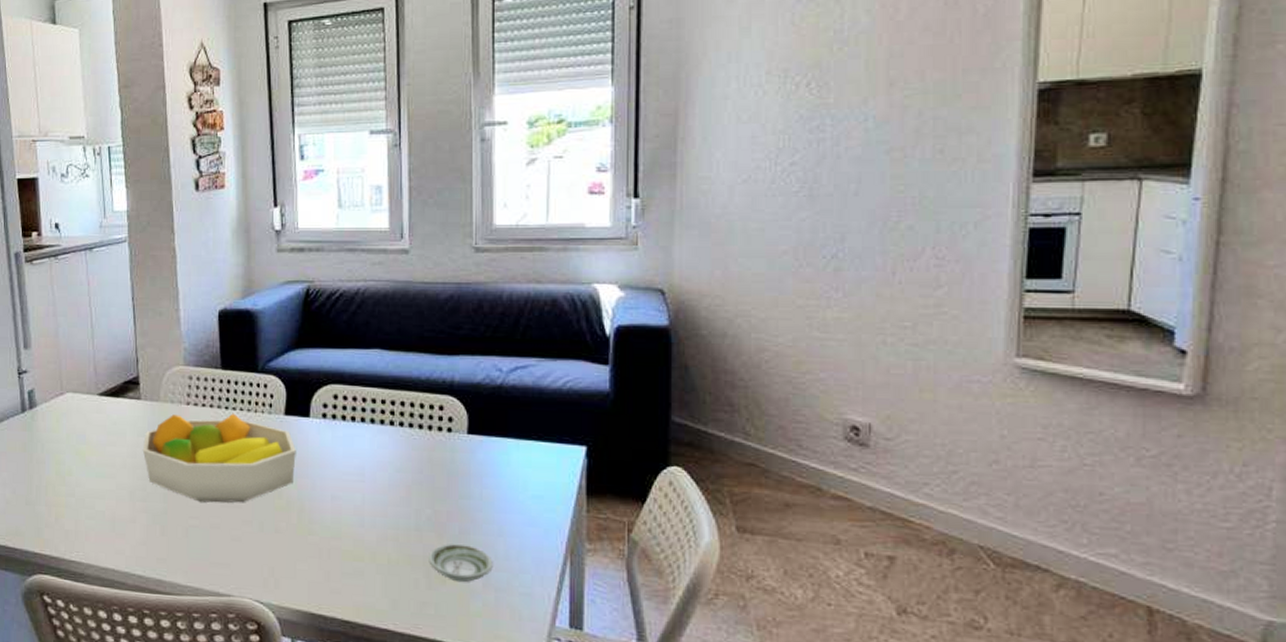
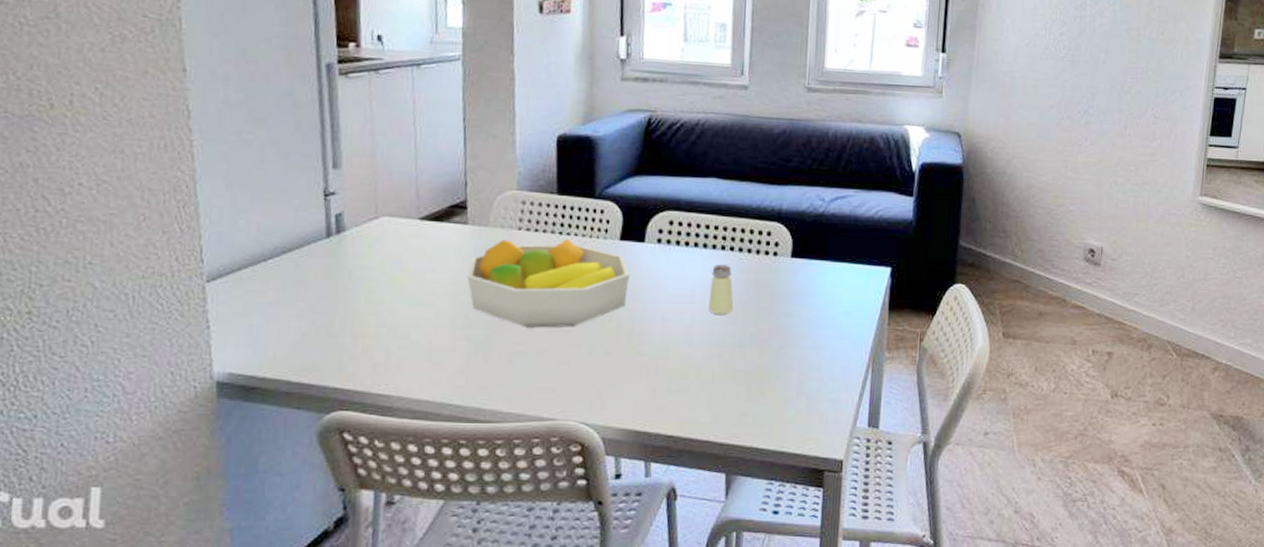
saltshaker: none [379,440,407,496] -> present [708,263,734,316]
saucer: present [428,543,493,583] -> none [750,357,807,393]

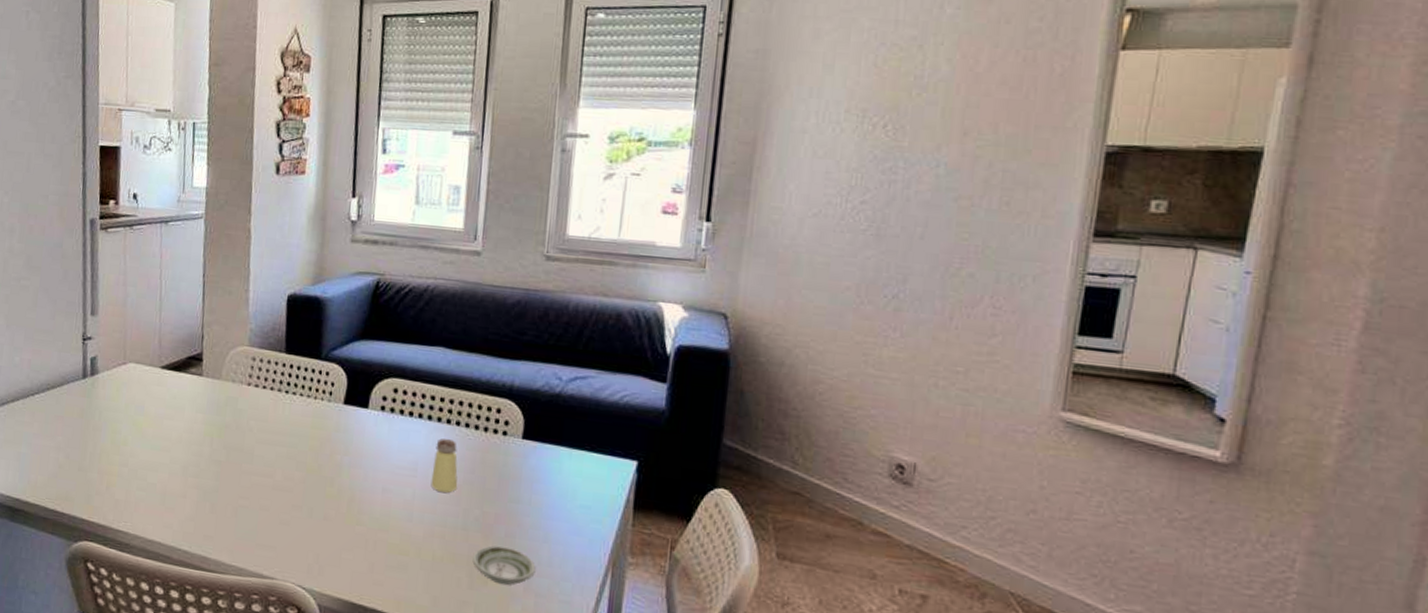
fruit bowl: present [466,238,630,328] -> none [199,394,352,488]
saucer: none [750,357,807,393] -> present [472,545,536,586]

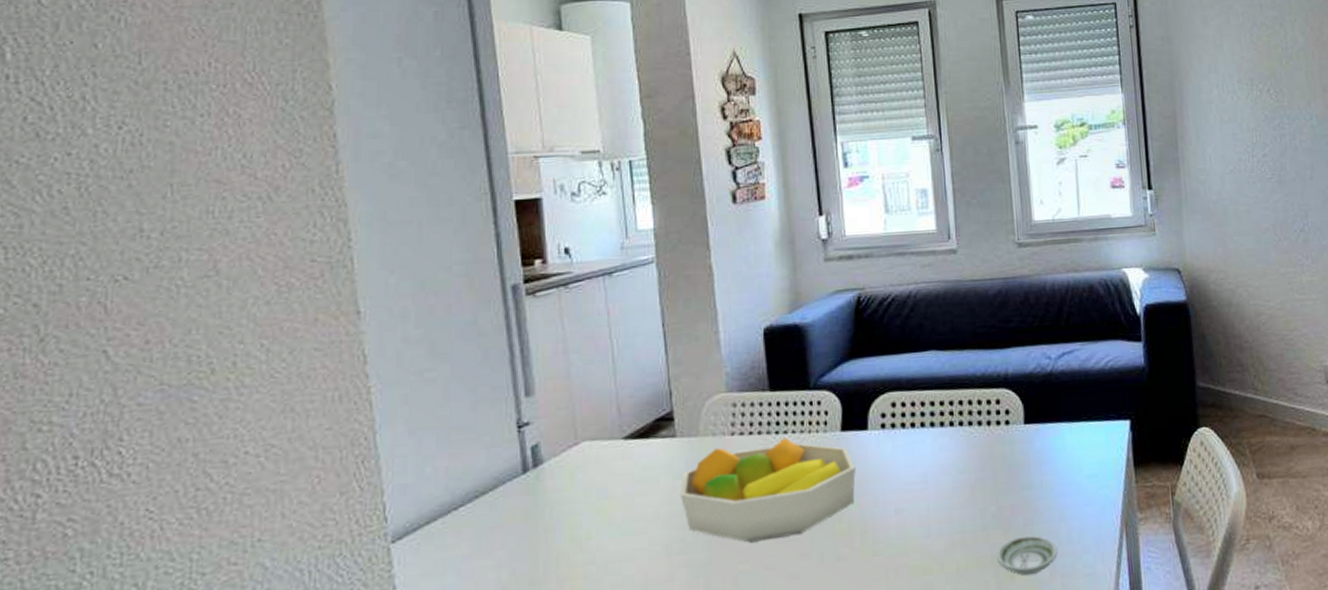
fruit bowl: none [199,394,352,488] -> present [679,437,856,543]
saltshaker: present [431,438,458,494] -> none [942,441,971,499]

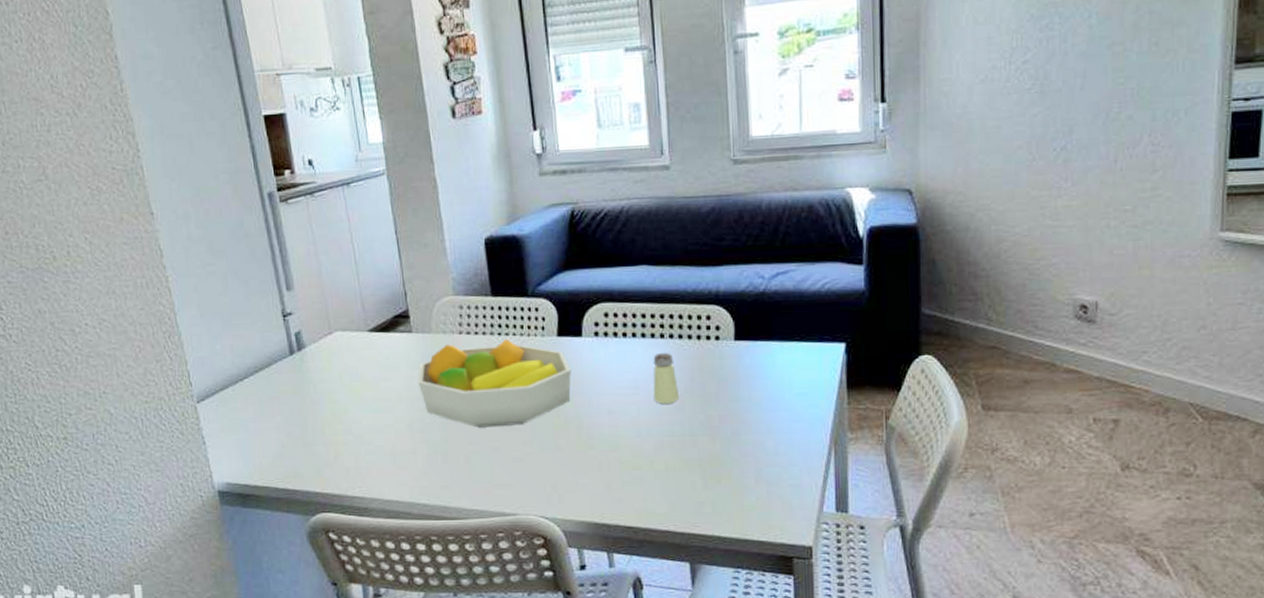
saltshaker: none [942,441,971,499] -> present [653,352,680,405]
saucer: present [996,535,1058,576] -> none [703,444,764,481]

